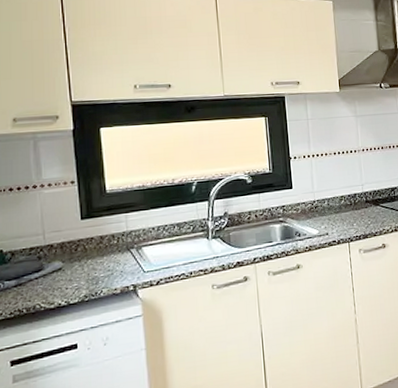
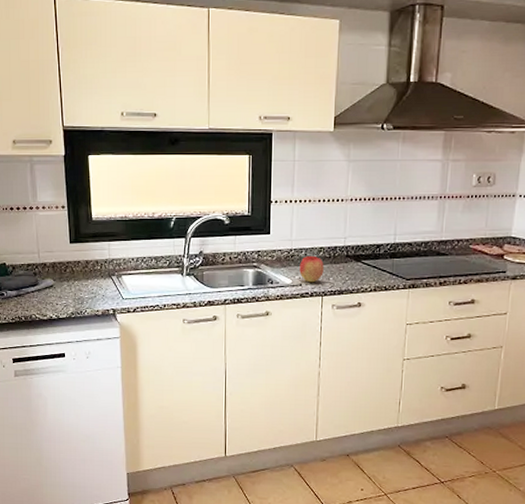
apple: none [324,205,347,231] -> present [299,256,324,283]

